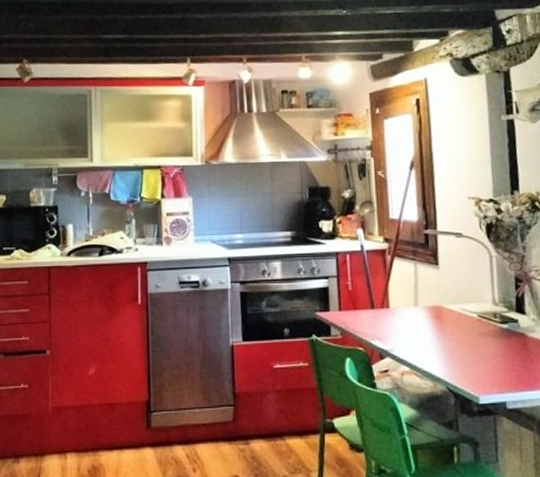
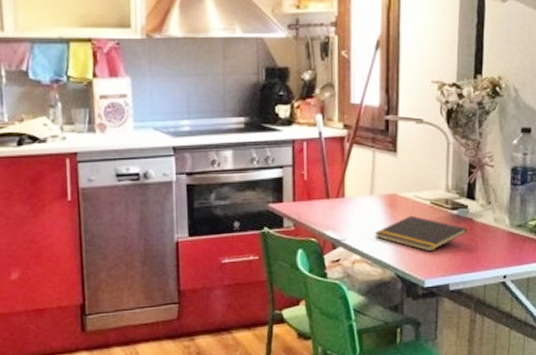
notepad: none [421,328,521,367] -> present [374,215,467,252]

